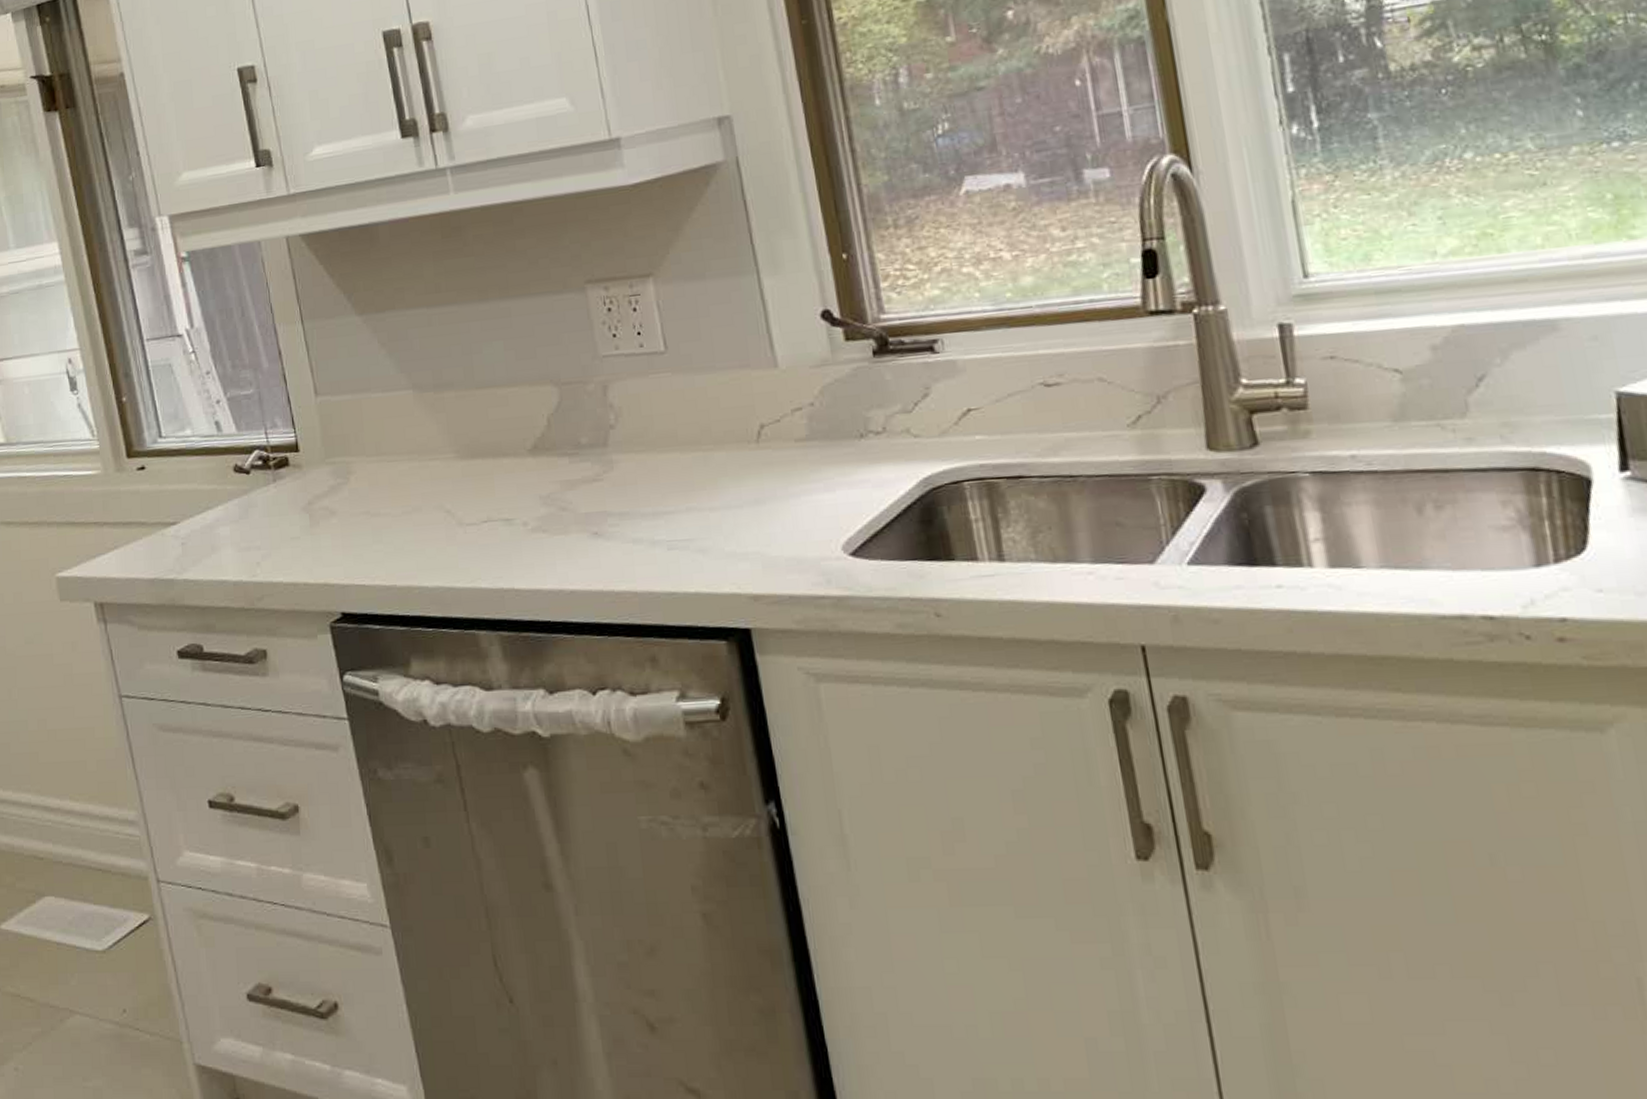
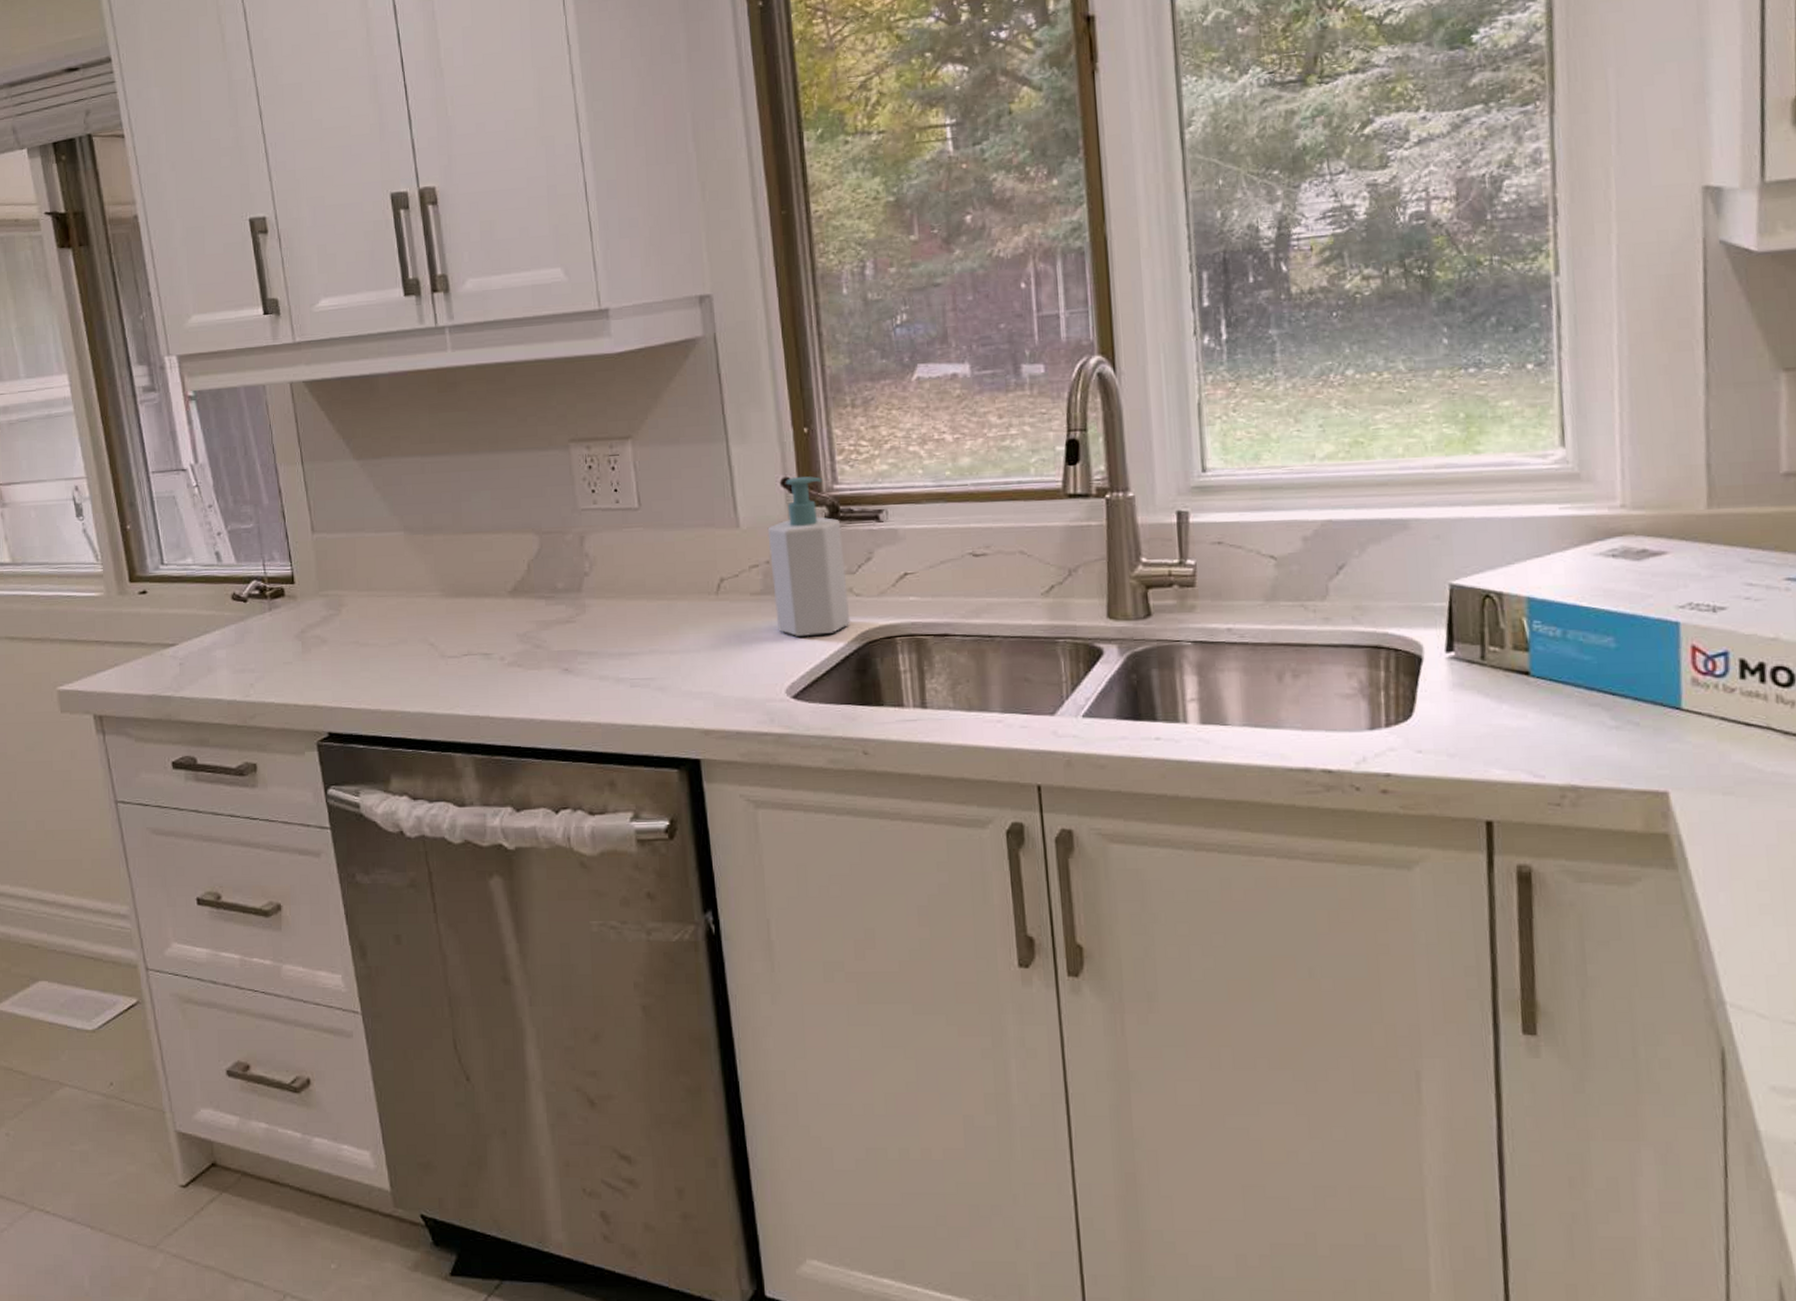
soap bottle: none [809,306,910,486] -> present [767,476,851,636]

